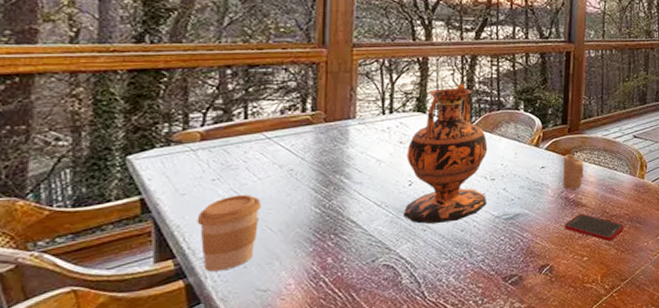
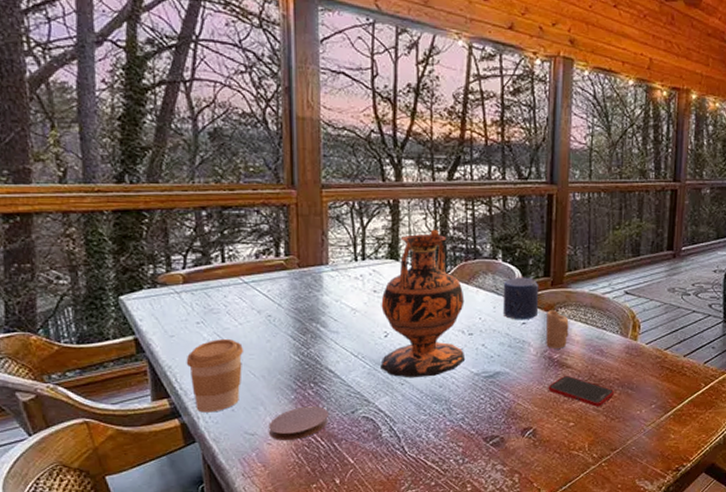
coaster: none [283,257,348,295] -> present [269,406,328,441]
candle: none [523,125,557,165] -> present [503,277,539,320]

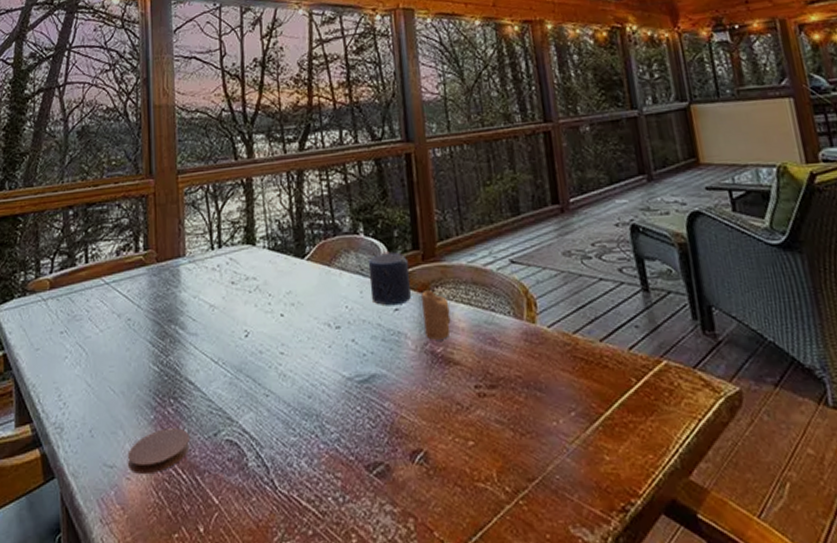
coffee cup: present [186,338,244,413] -> none [49,348,105,440]
vase: present [380,229,466,378] -> none [239,206,335,388]
cell phone: present [548,375,615,407] -> none [435,374,520,418]

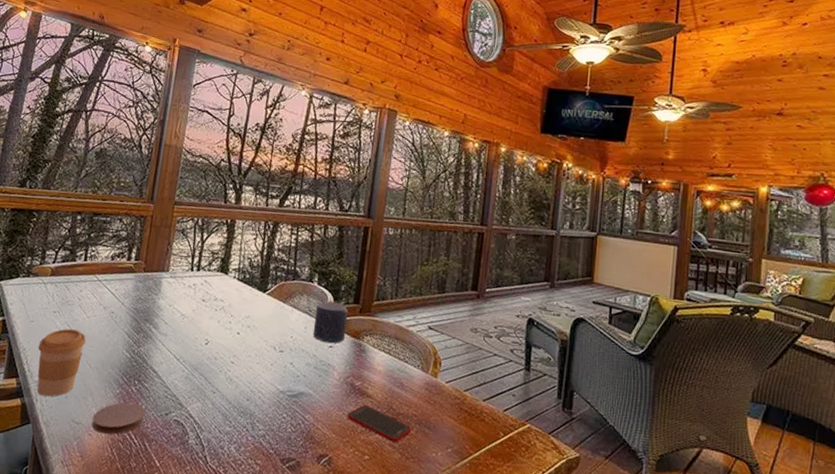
coffee cup: none [49,348,105,440] -> present [37,328,87,397]
candle: present [421,290,451,340] -> none [349,336,373,376]
cell phone: none [435,374,520,418] -> present [347,404,412,443]

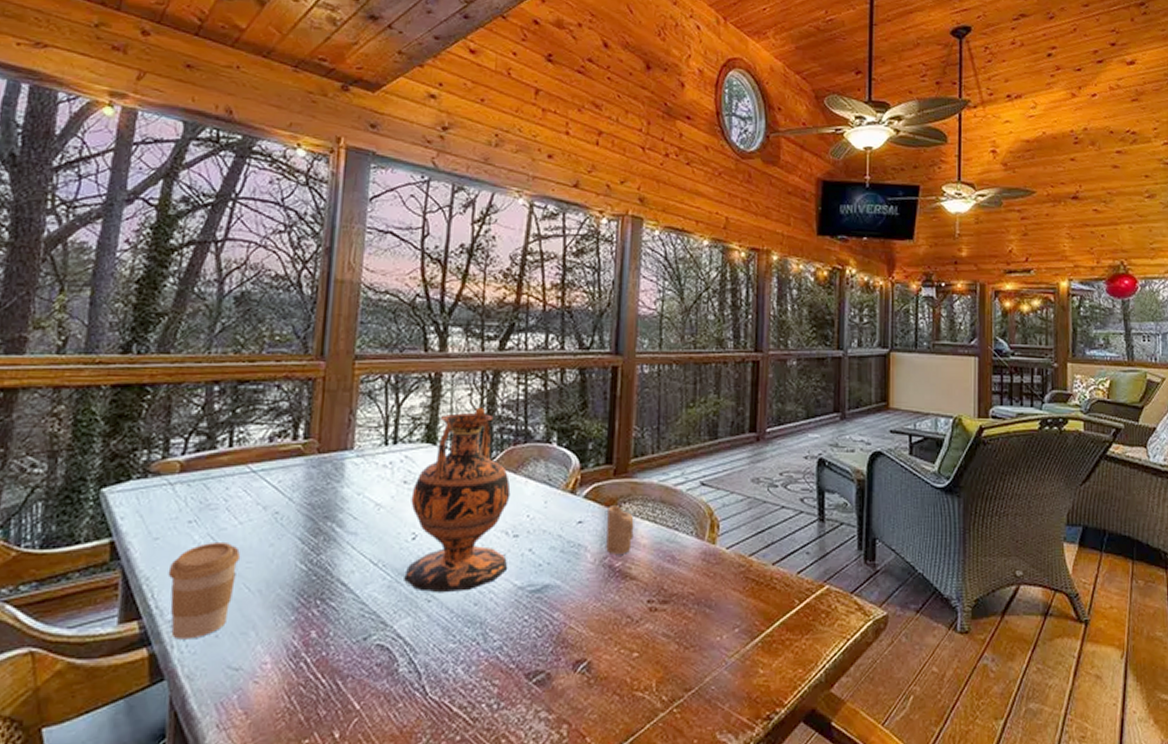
coaster: present [91,402,146,435] -> none [258,631,335,679]
vase: none [197,249,280,389] -> present [404,407,511,593]
candle: present [312,301,349,344] -> none [555,465,600,518]
cell phone: present [347,404,412,443] -> none [607,589,689,631]
candle: none [349,336,373,376] -> present [606,505,634,554]

